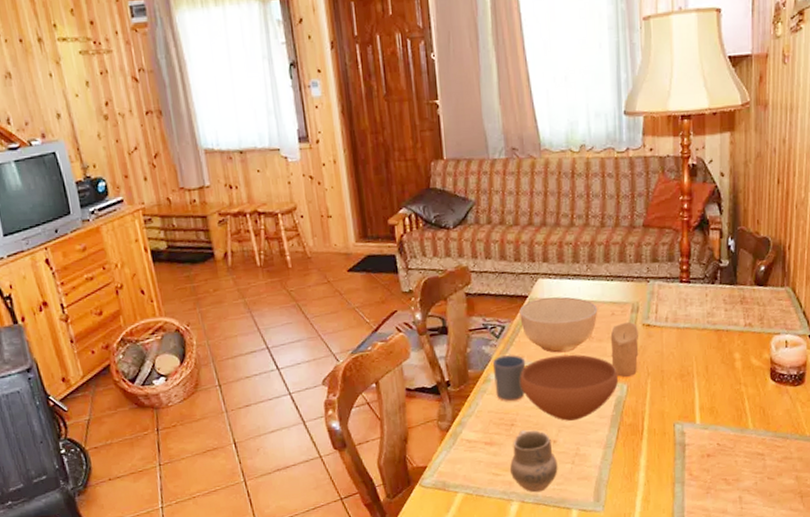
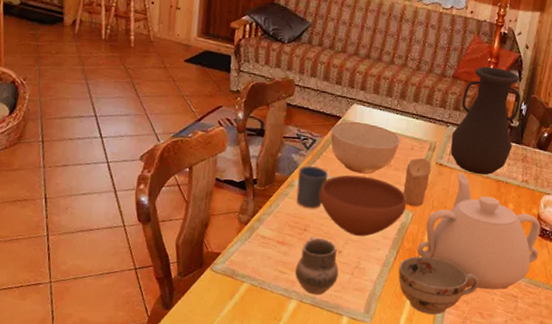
teacup: none [623,428,717,491] -> present [398,256,479,315]
teapot: none [639,330,780,455] -> present [417,173,541,290]
vase: none [655,204,727,328] -> present [450,66,521,175]

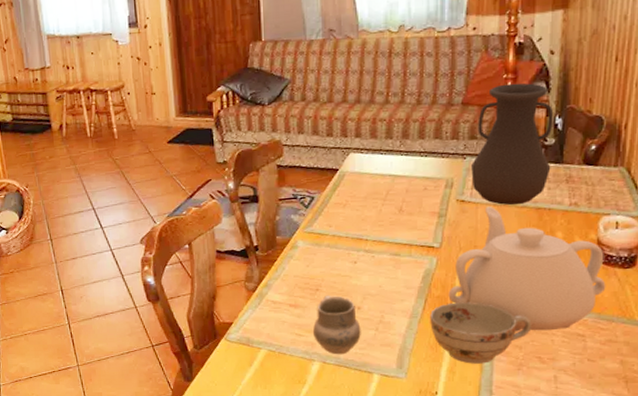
mug: present [296,166,328,209] -> none [301,224,334,268]
bowl: present [319,175,407,236] -> none [327,226,429,289]
bowl: present [330,122,401,174] -> none [330,171,410,224]
candle: present [402,157,432,207] -> none [421,196,453,250]

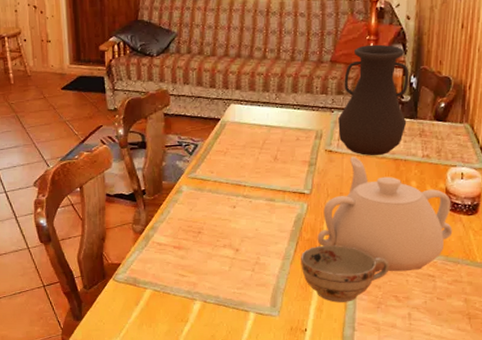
cup: present [312,295,361,355] -> none [194,237,239,294]

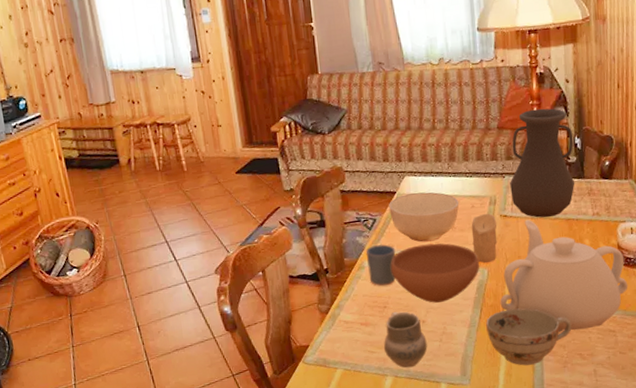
mug: none [185,170,215,212] -> present [366,244,396,286]
cup: none [194,237,239,294] -> present [383,311,428,368]
bowl: none [209,173,300,232] -> present [391,243,480,303]
bowl: none [212,121,284,171] -> present [389,192,459,242]
candle: none [294,147,321,196] -> present [471,213,498,263]

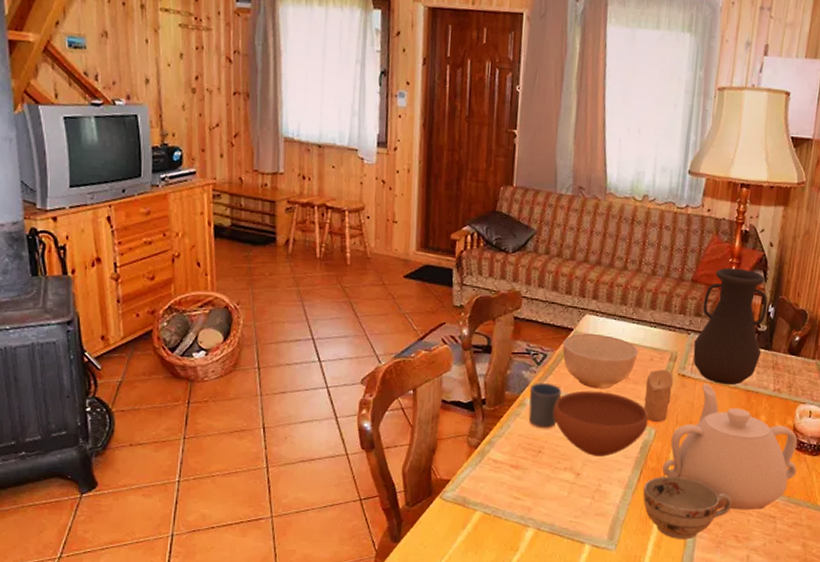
cup: present [383,311,428,368] -> none [530,458,578,522]

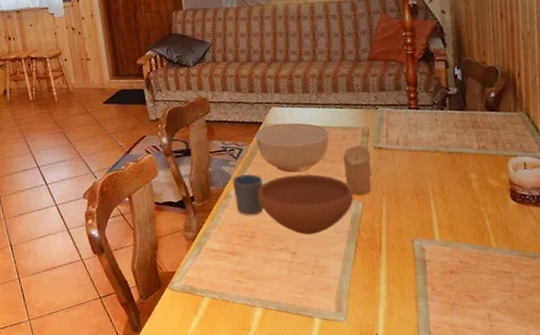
teacup: present [643,476,733,539] -> none [362,243,460,305]
teapot: present [662,384,798,511] -> none [376,152,524,271]
vase: present [693,267,768,385] -> none [383,39,457,151]

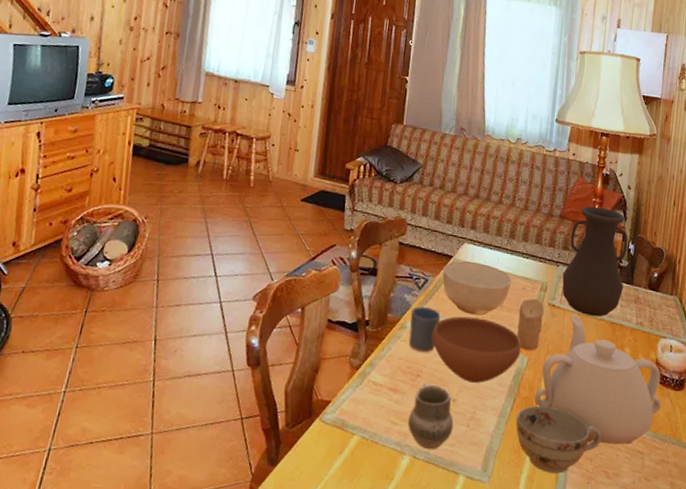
cup: none [252,241,299,300] -> present [407,382,454,450]
teacup: none [362,243,460,305] -> present [516,405,602,474]
teapot: none [376,152,524,271] -> present [534,315,662,445]
vase: none [383,39,457,151] -> present [562,206,628,317]

